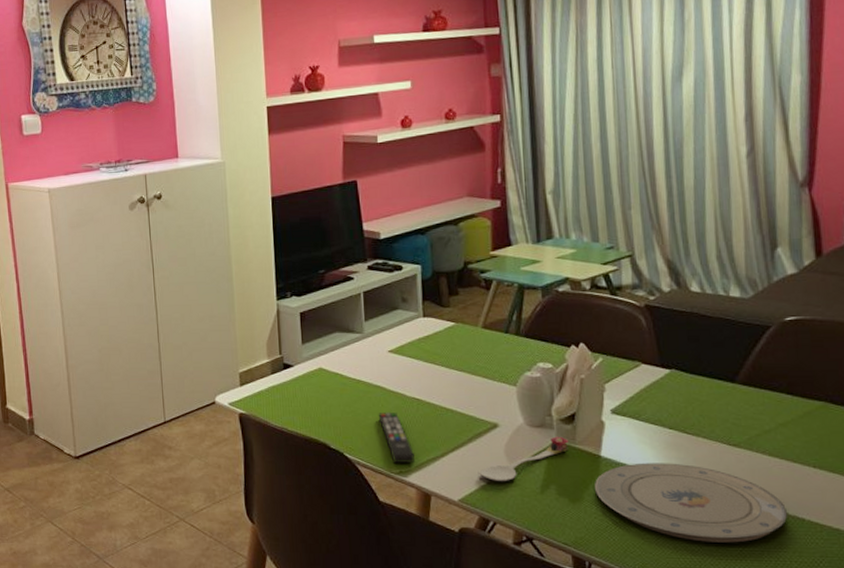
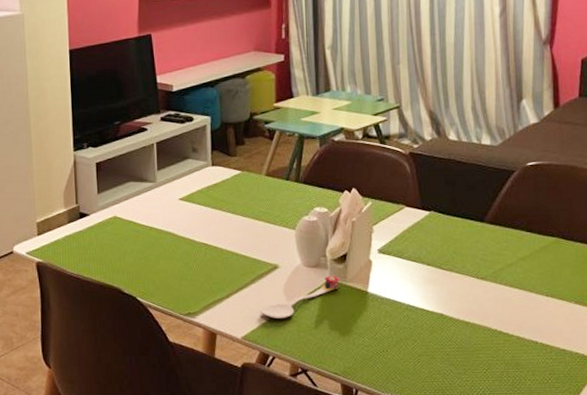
remote control: present [378,411,415,464] -> none [169,256,202,306]
plate: present [595,463,788,543] -> none [362,296,524,366]

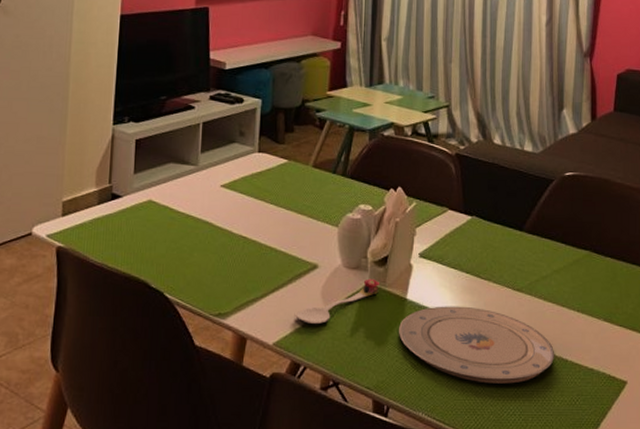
plate: none [362,296,524,366] -> present [399,306,555,384]

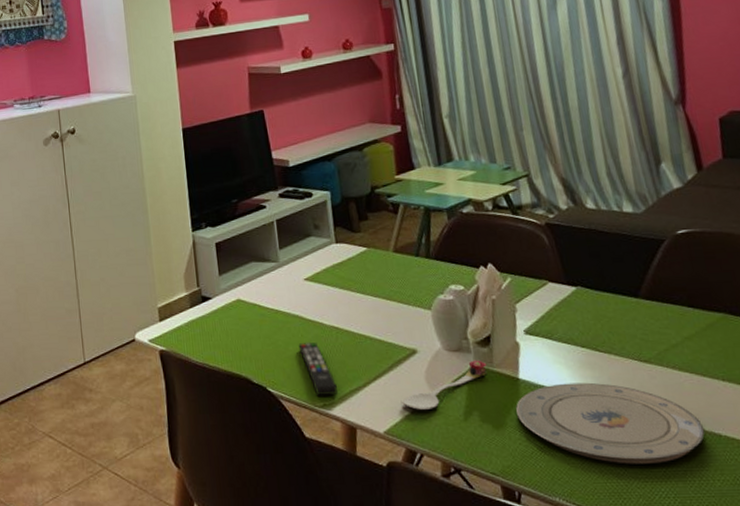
remote control: none [203,249,235,305] -> present [298,341,338,396]

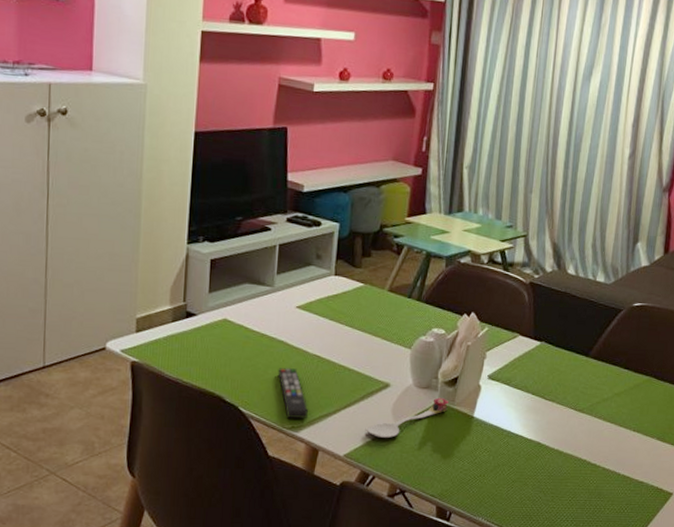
plate: present [516,382,705,464] -> none [464,424,609,494]

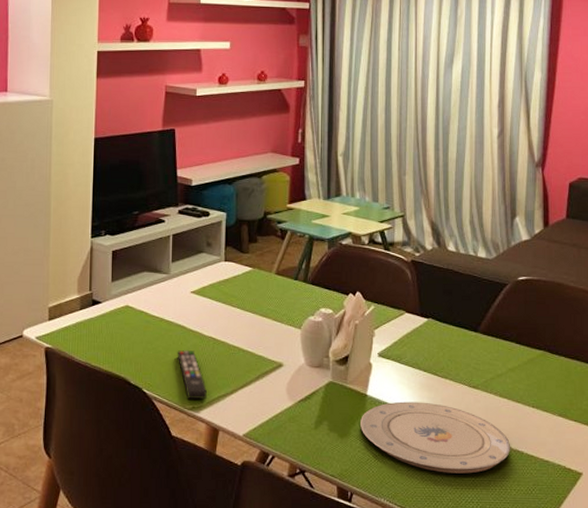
spoon: present [365,397,449,438] -> none [262,376,342,417]
plate: none [464,424,609,494] -> present [360,401,511,474]

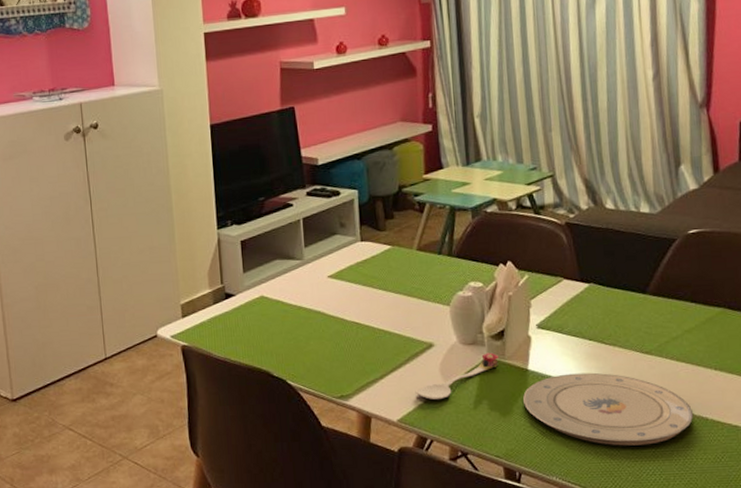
remote control: present [177,349,207,400] -> none [319,336,355,388]
spoon: none [262,376,342,417] -> present [415,352,500,400]

